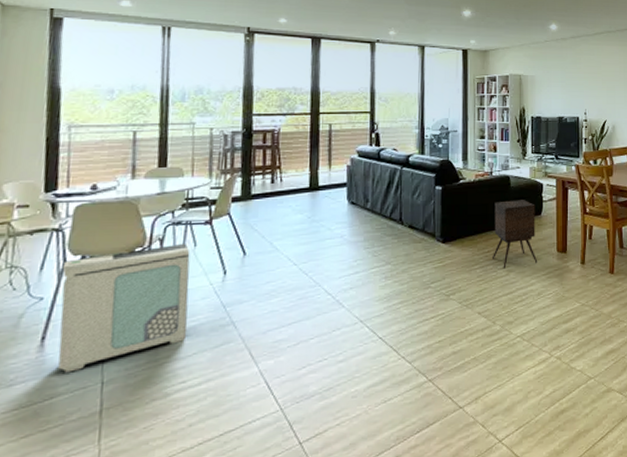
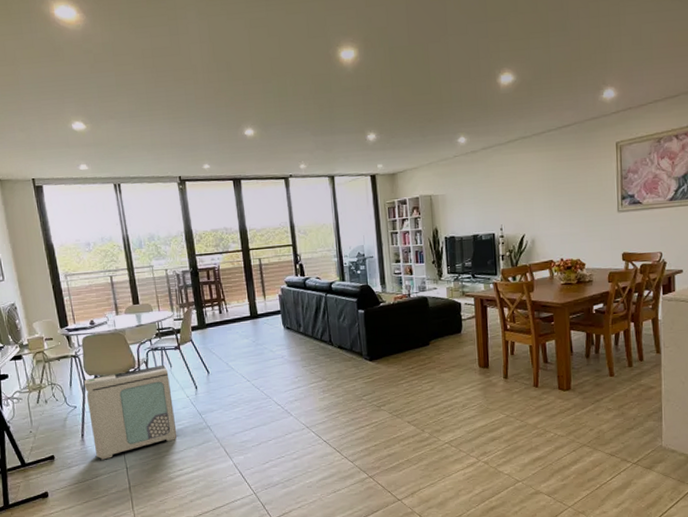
side table: present [493,200,538,269] -> none [414,319,461,384]

